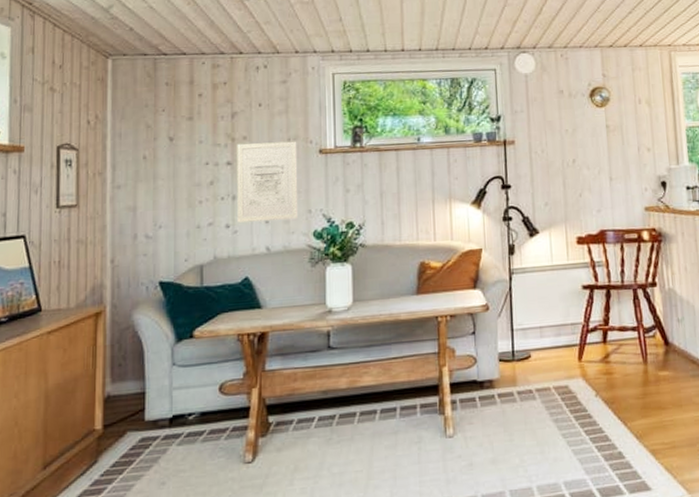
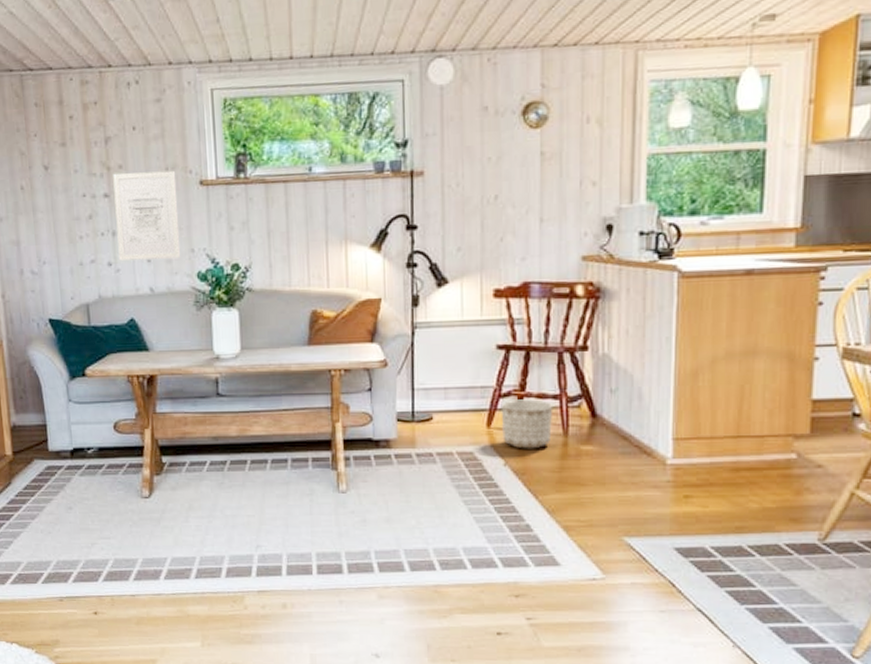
planter: none [589,332,634,380] -> present [501,399,553,449]

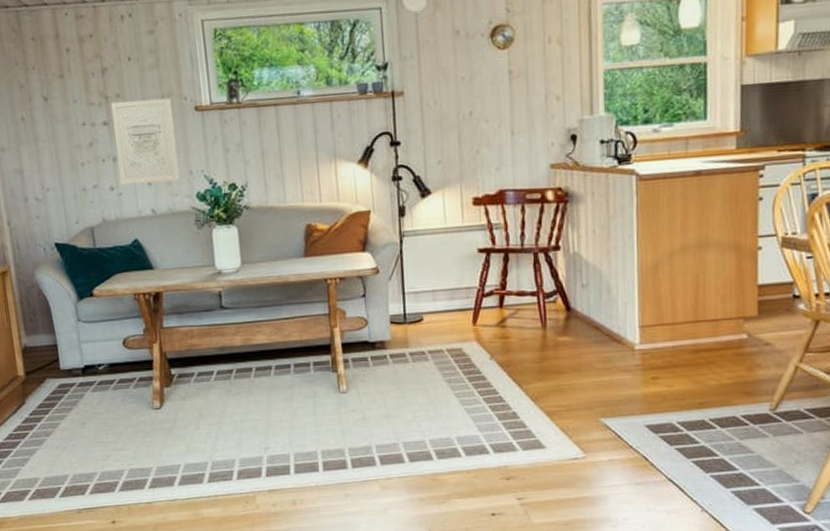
planter: present [501,399,553,449] -> none [484,297,532,344]

